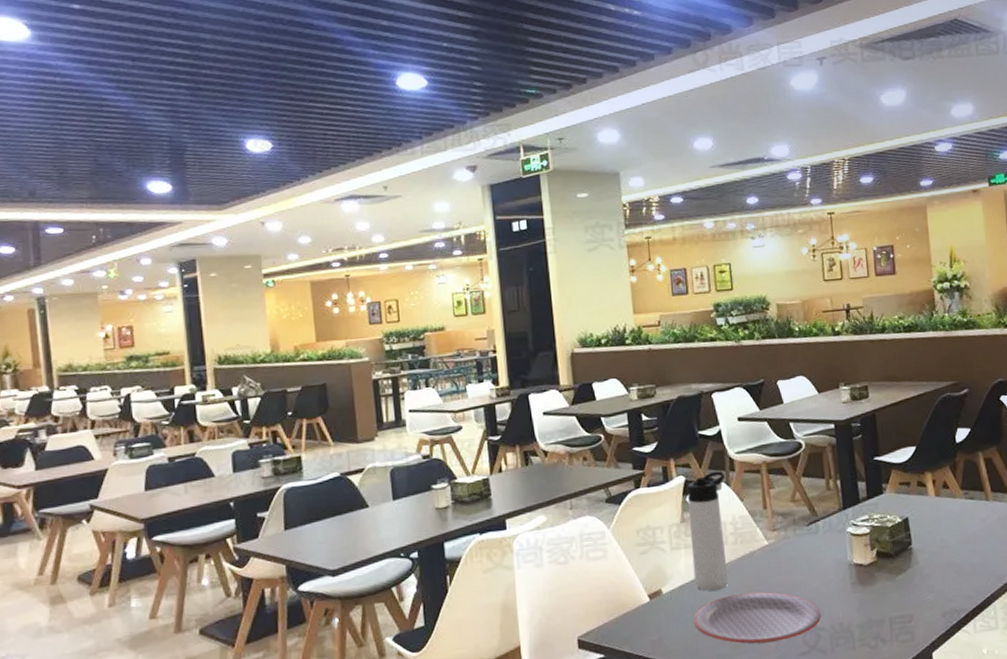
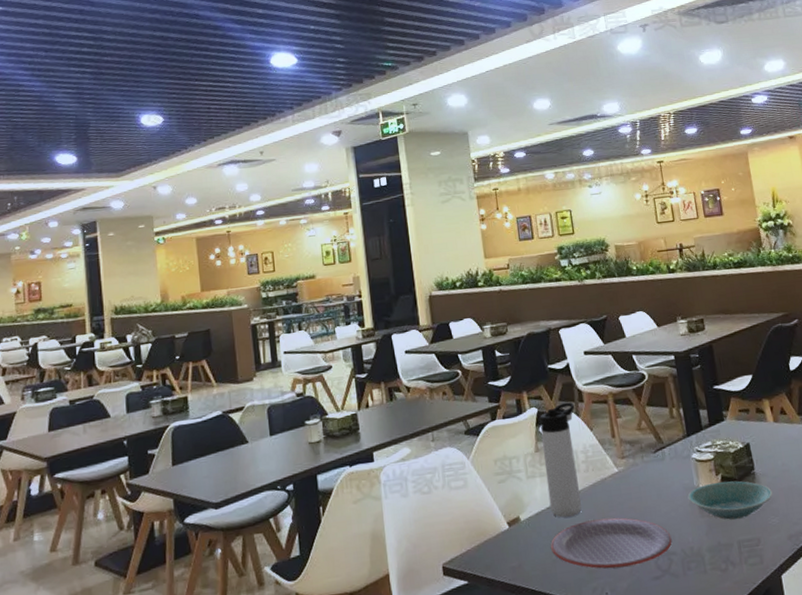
bowl: none [840,556,929,596] -> present [687,480,773,520]

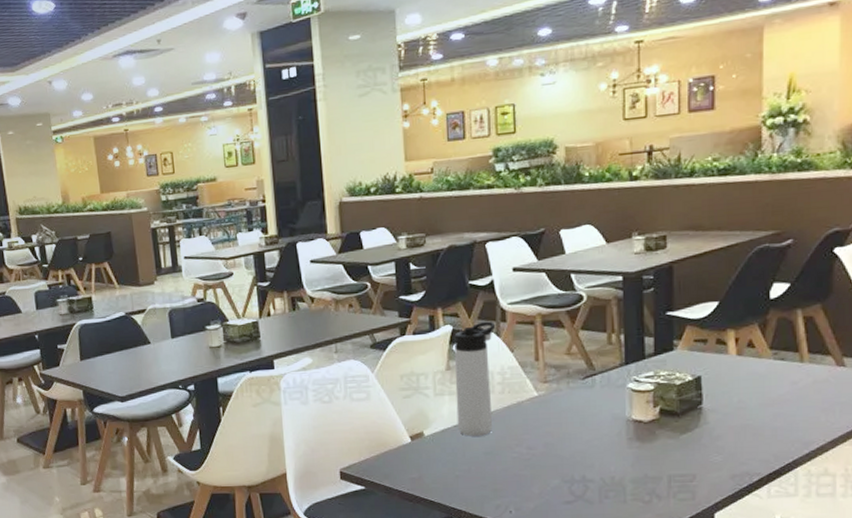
plate: present [550,517,672,569] -> none [454,441,591,489]
bowl: present [687,480,773,520] -> none [616,414,720,454]

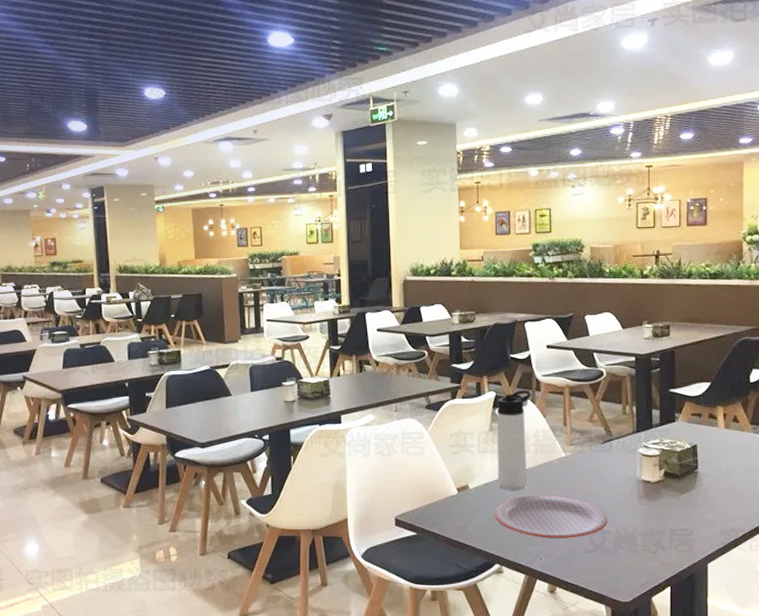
plate: none [454,441,591,489] -> present [493,495,608,539]

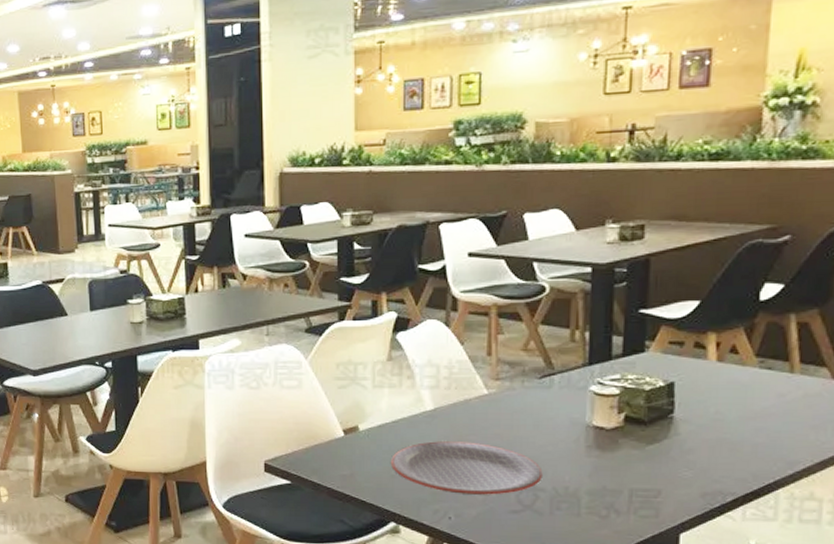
thermos bottle: present [496,390,532,490] -> none [396,309,446,434]

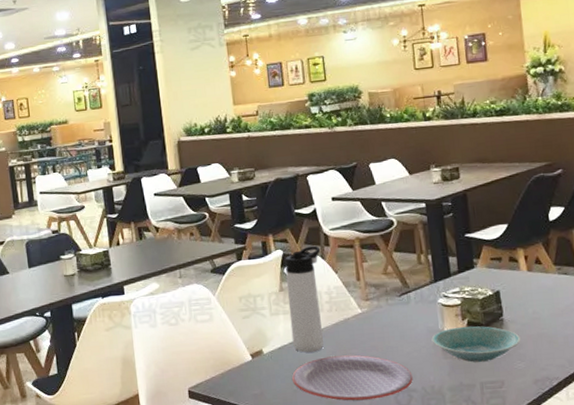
thermos bottle: none [396,309,446,434] -> present [285,245,324,353]
bowl: none [574,421,693,465] -> present [431,326,521,363]

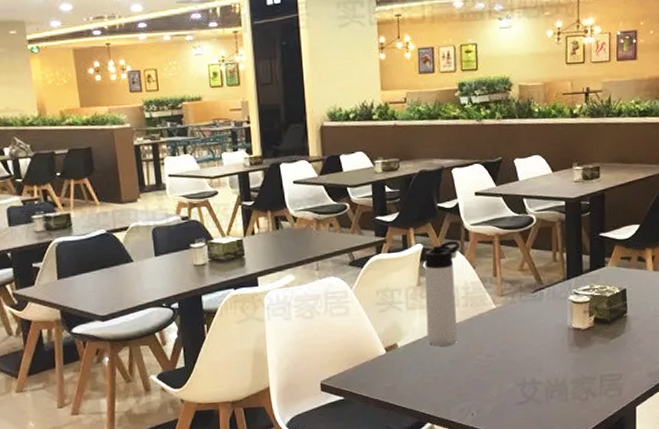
plate: present [291,355,413,401] -> none [424,349,539,394]
bowl: present [431,326,521,363] -> none [559,322,641,357]

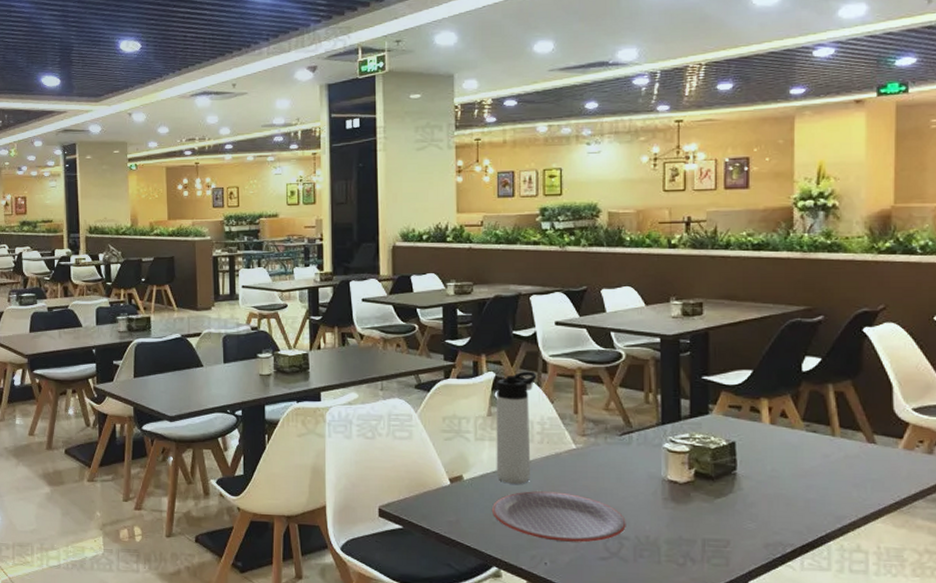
plate: none [424,349,539,394] -> present [491,491,626,543]

